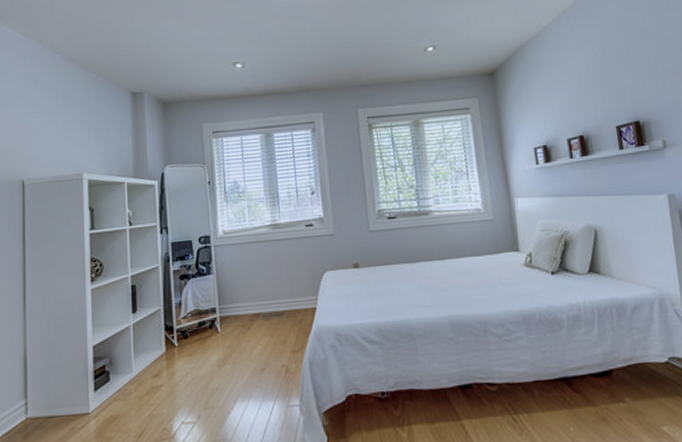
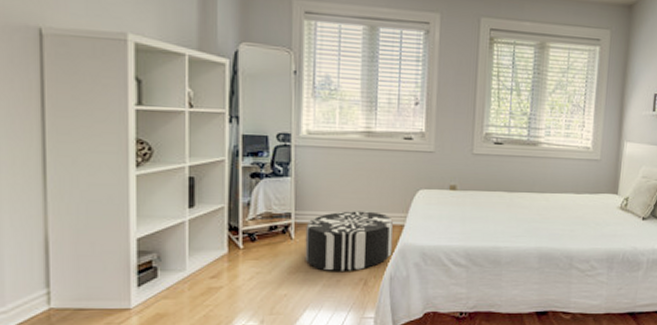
pouf: none [229,298,309,361] -> present [305,211,393,271]

